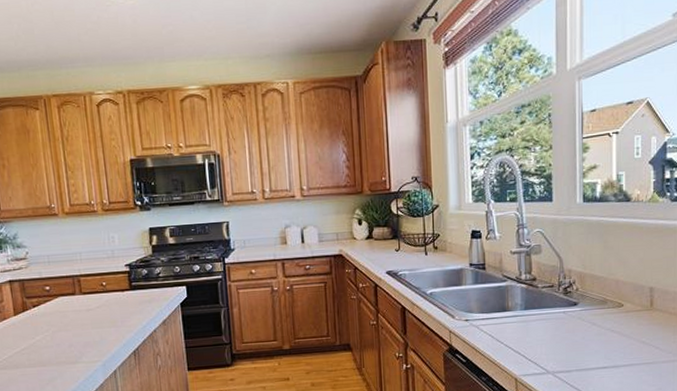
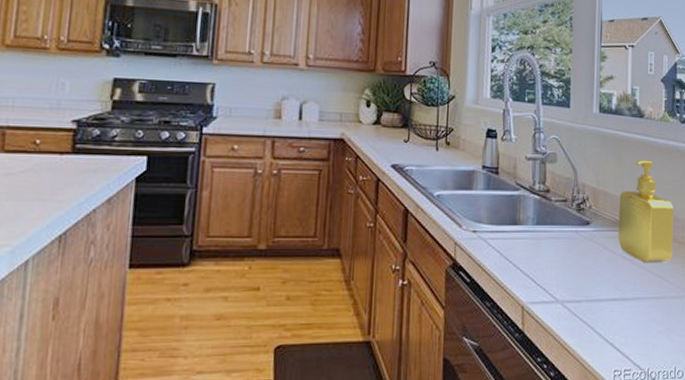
soap dispenser: none [606,239,665,334] -> present [618,159,674,263]

